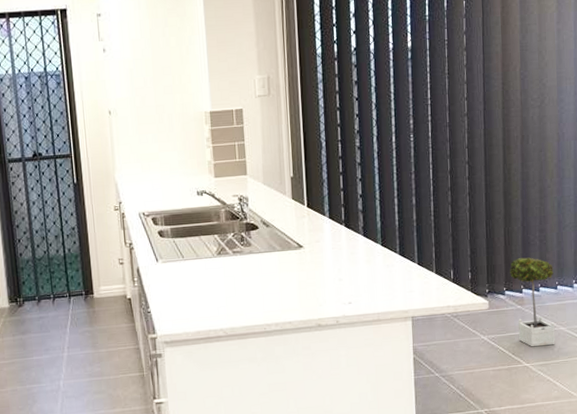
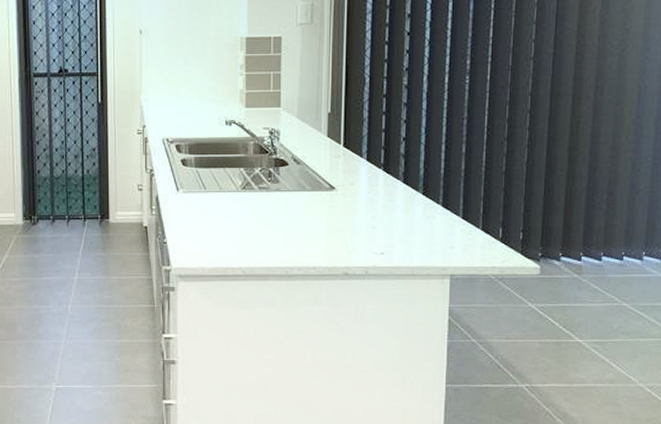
potted tree: present [510,257,556,347] -> none [568,222,621,322]

